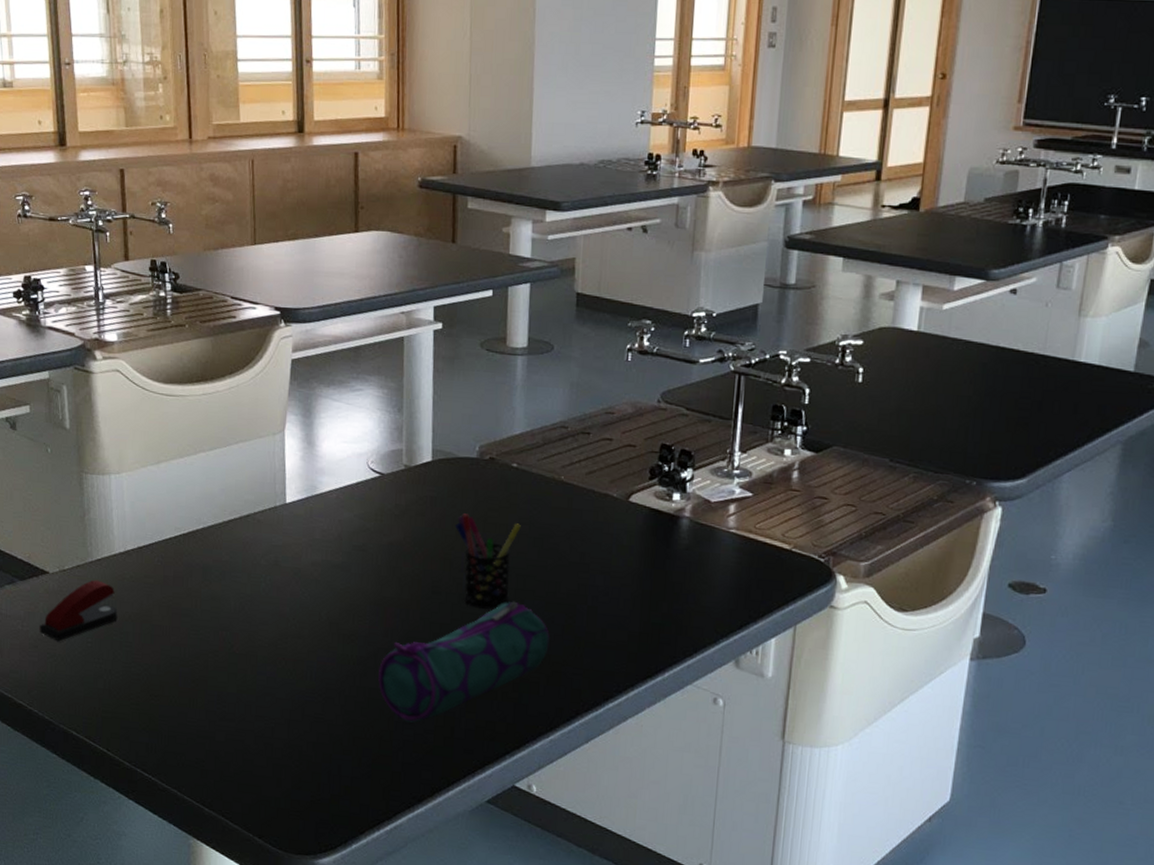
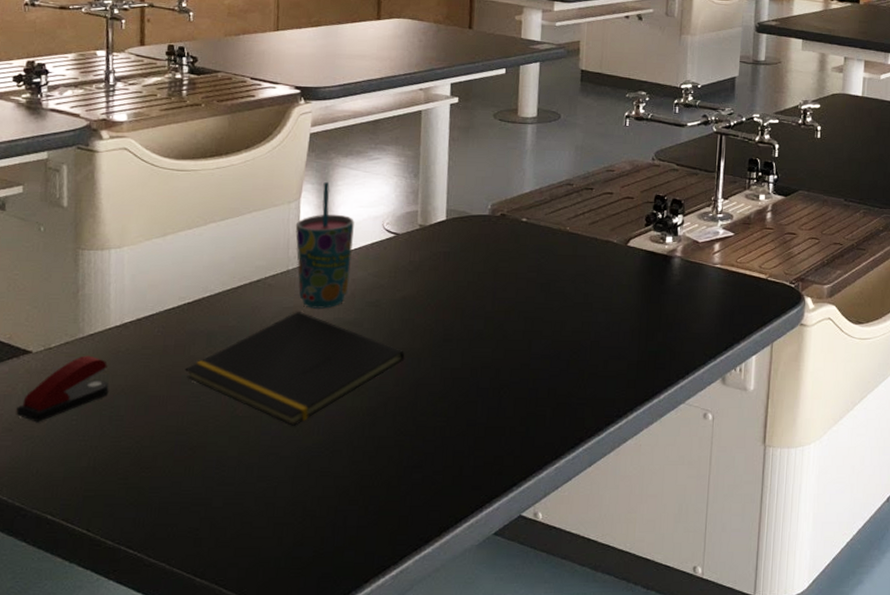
notepad: none [184,550,394,668] -> present [185,311,405,426]
cup: none [281,414,339,550] -> present [295,182,354,309]
pencil case: present [378,601,550,723] -> none [388,342,556,466]
pen holder: present [454,513,521,610] -> none [466,266,530,353]

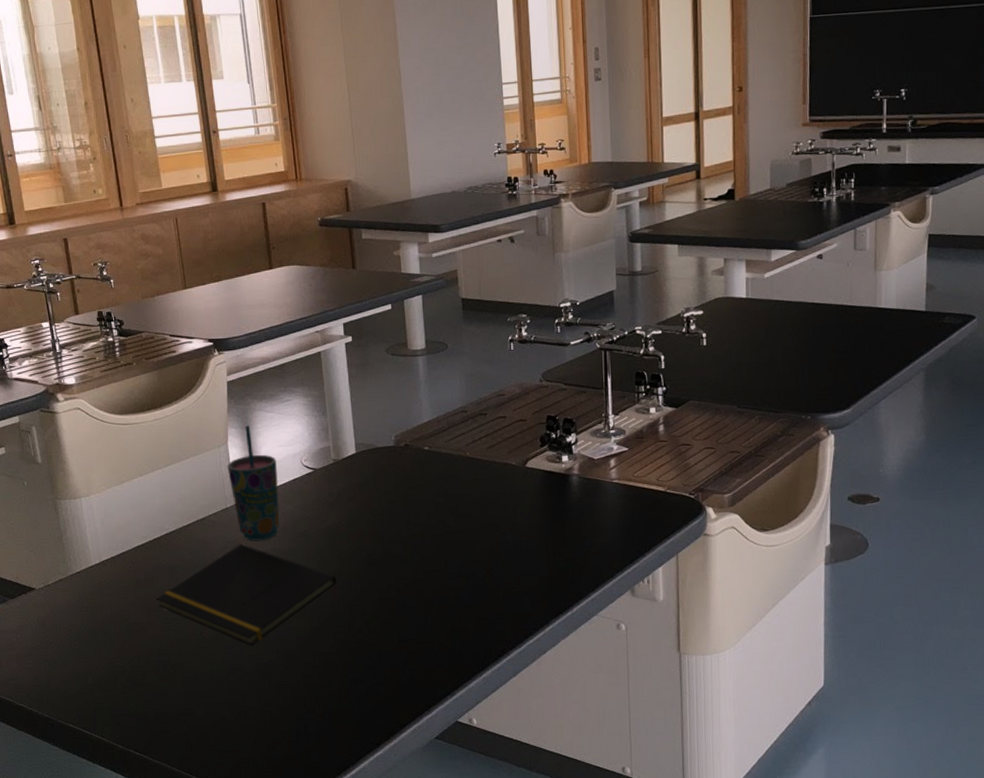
stapler: present [16,355,109,422] -> none [32,590,100,648]

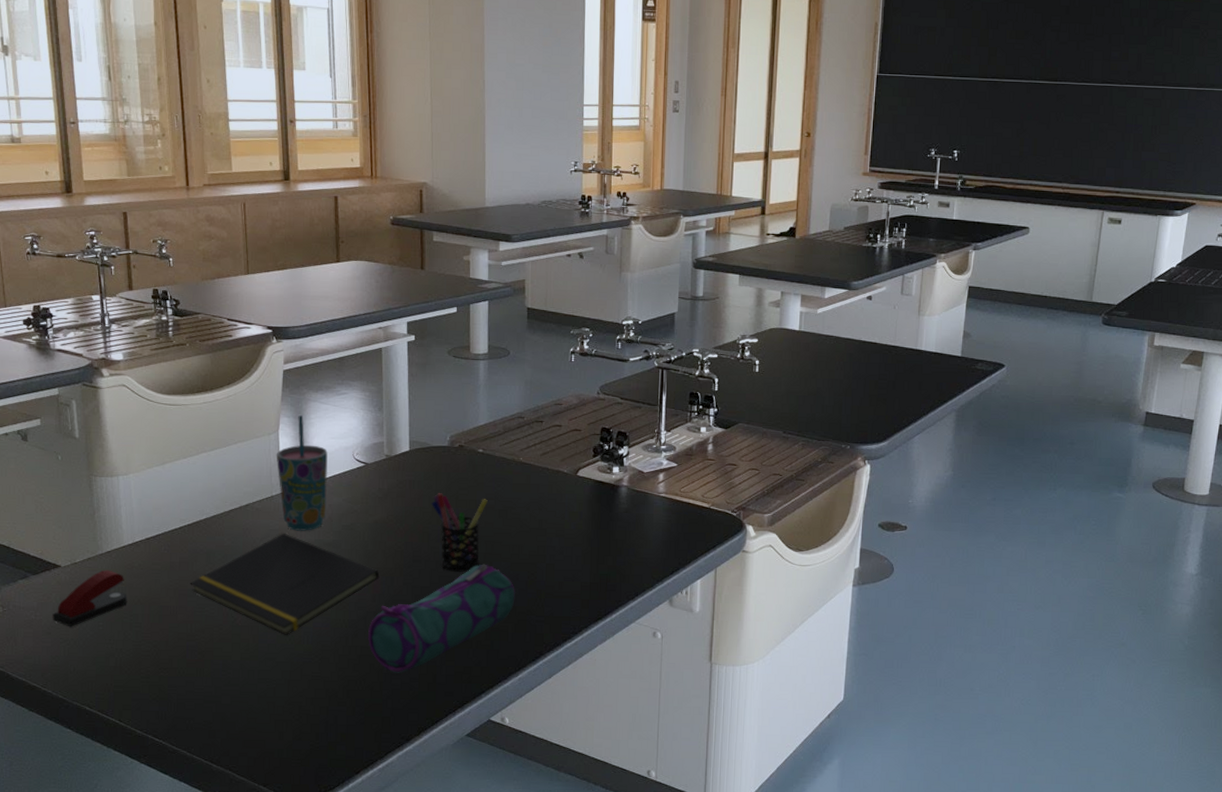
stapler: none [32,590,100,648] -> present [52,570,127,627]
pencil case: none [330,563,473,678] -> present [368,564,515,673]
pen holder: none [381,494,438,574] -> present [431,493,488,573]

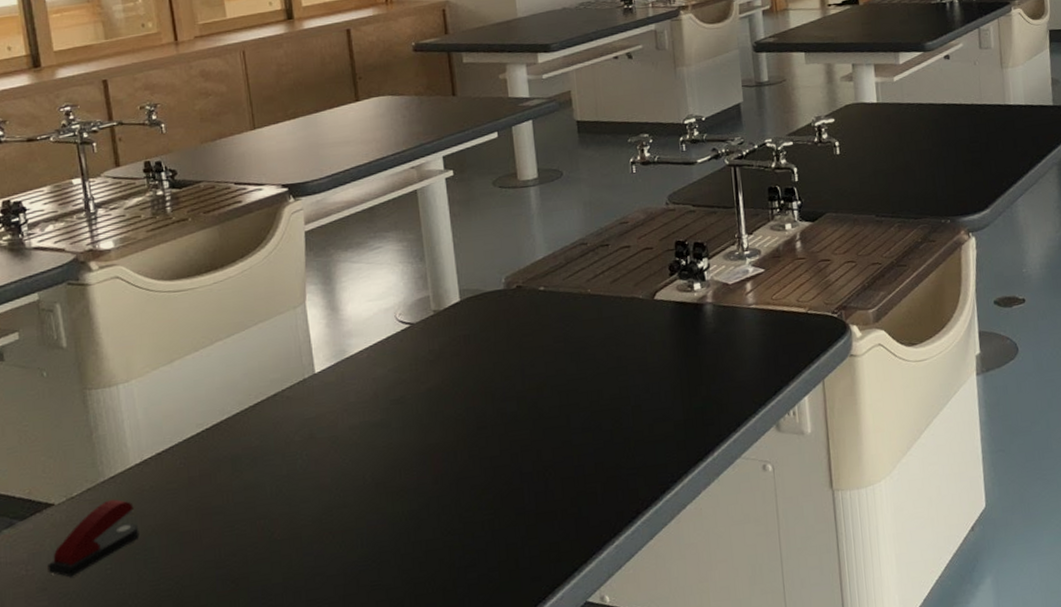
notepad: present [190,533,380,635] -> none [214,420,440,542]
cup: present [276,415,328,531] -> none [304,280,370,416]
pencil case: present [368,564,515,673] -> none [433,418,601,565]
pen holder: present [431,493,488,573] -> none [491,343,556,434]

